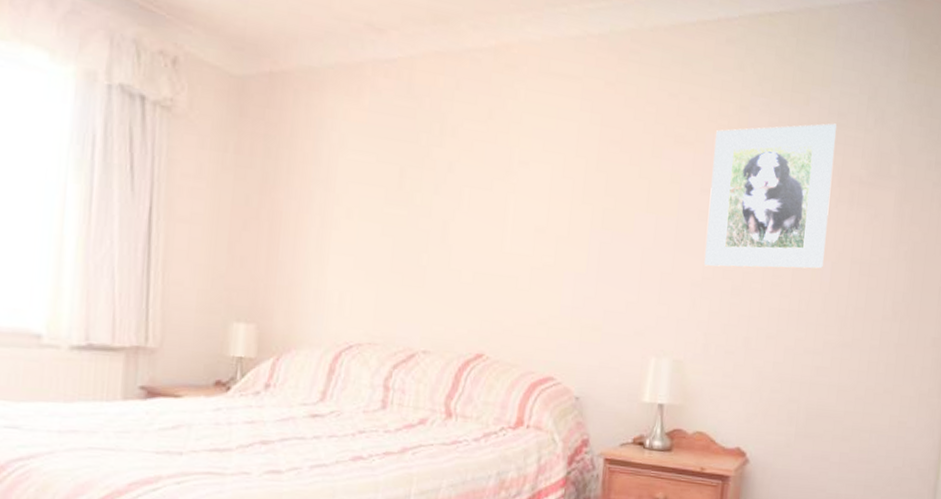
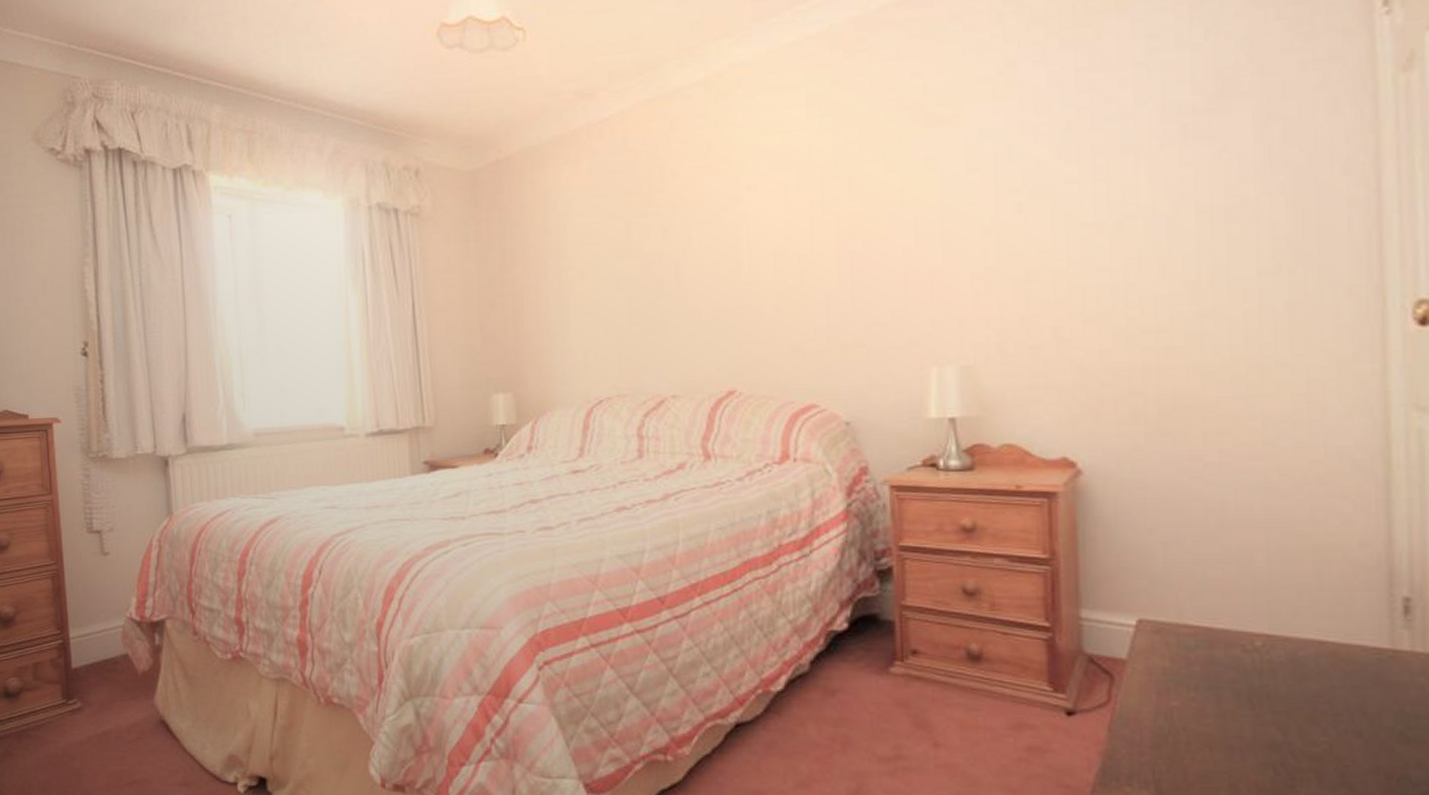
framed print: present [704,123,837,269] -> none [978,49,1153,254]

